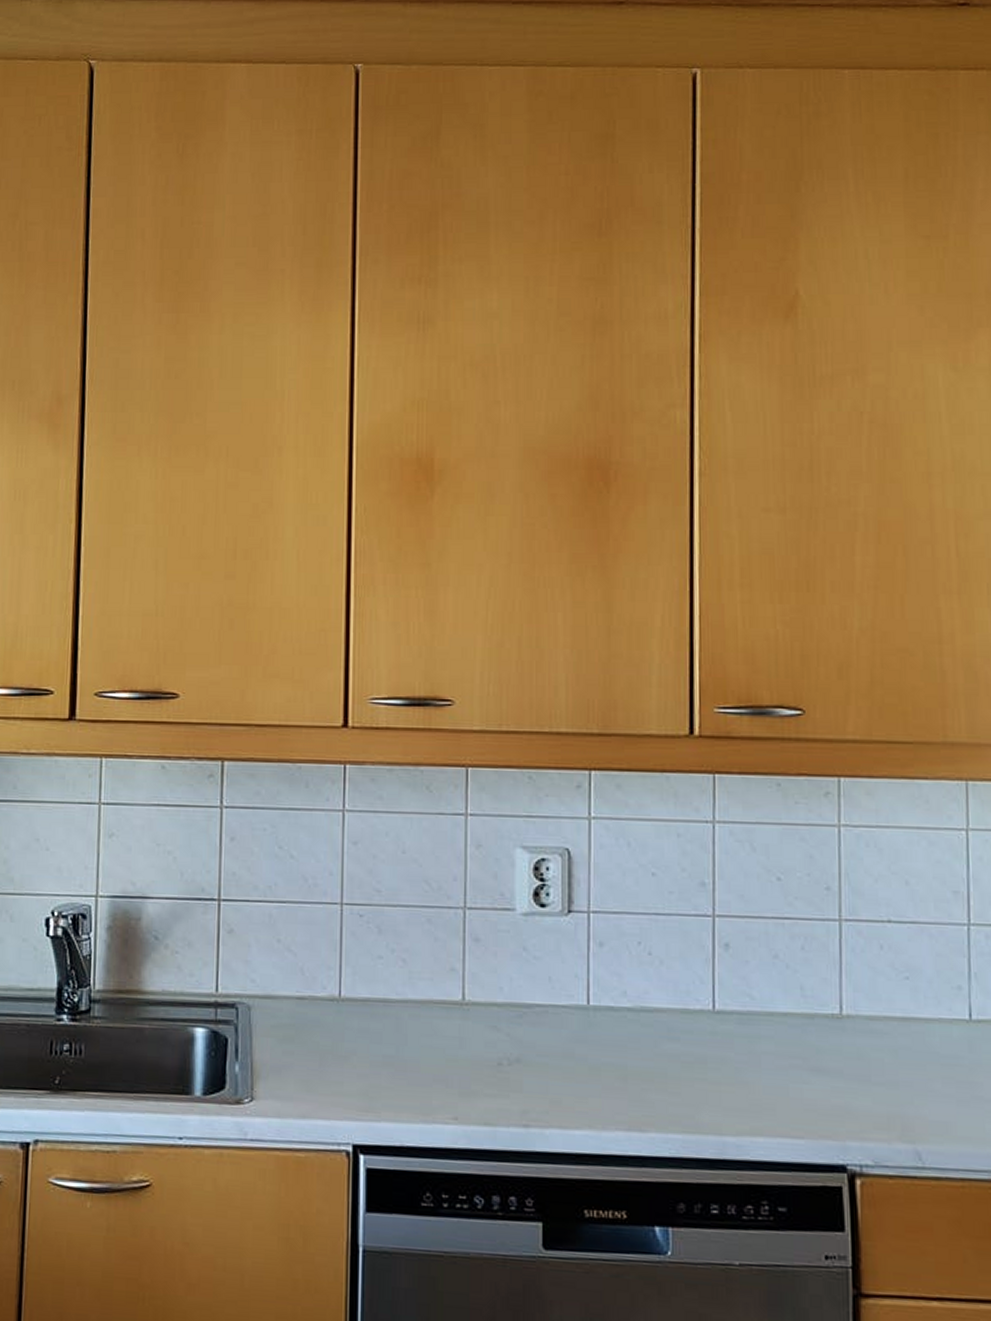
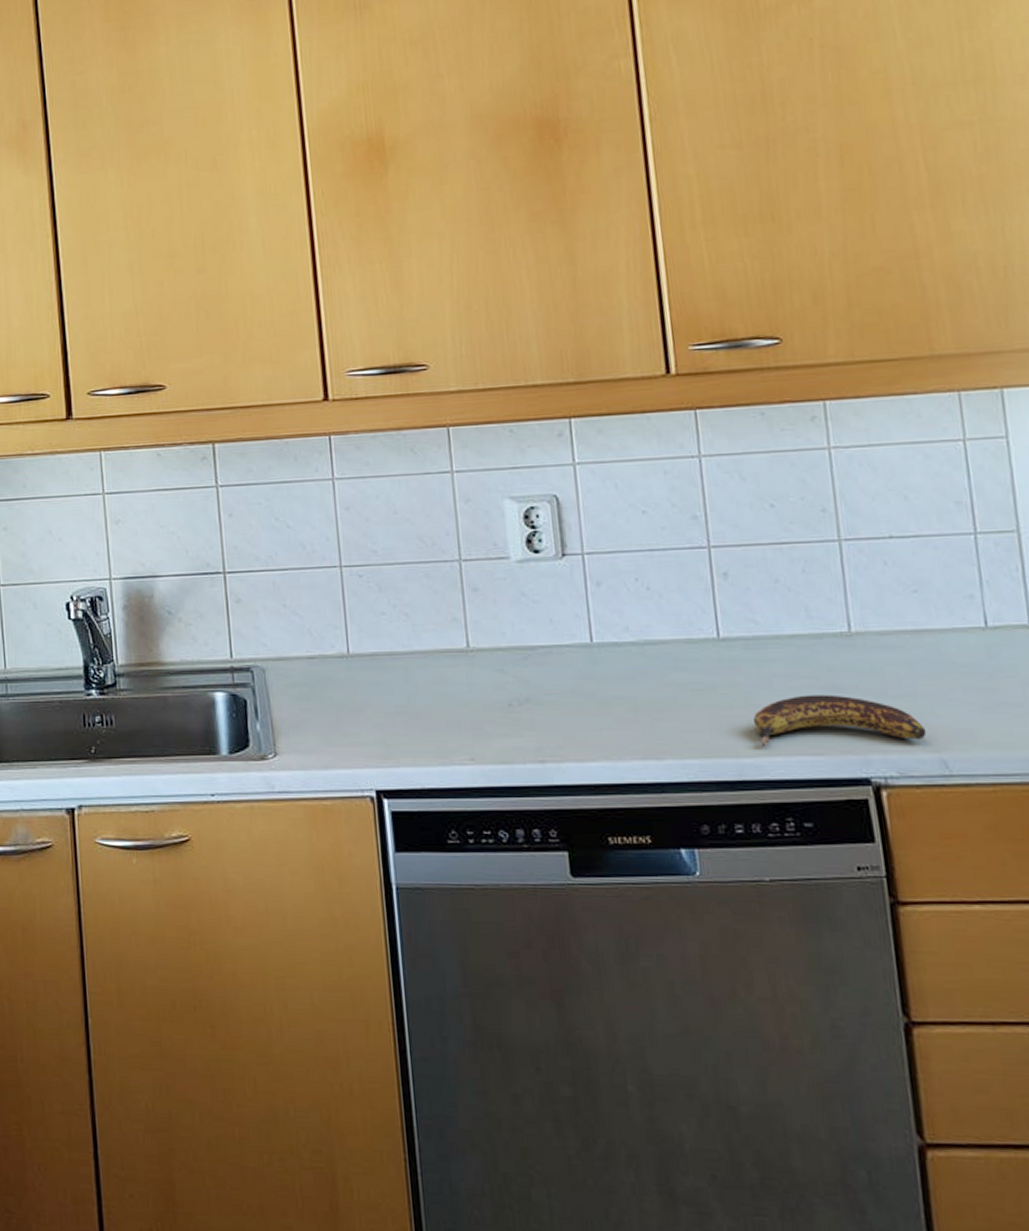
banana: none [739,1075,904,1130] -> present [752,694,927,748]

